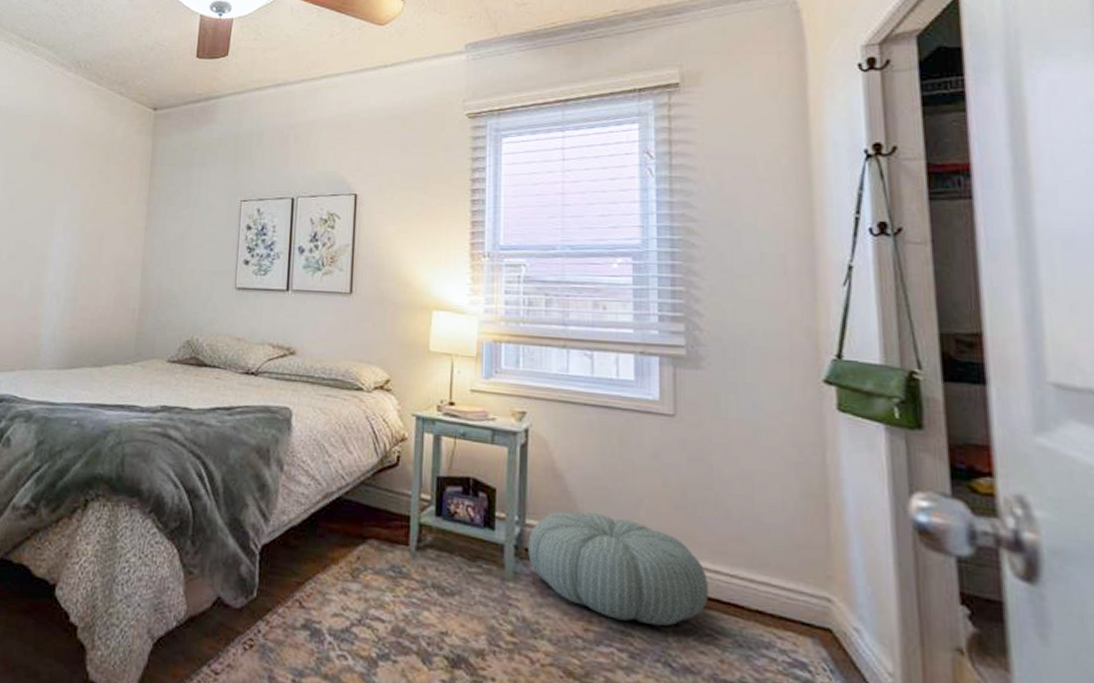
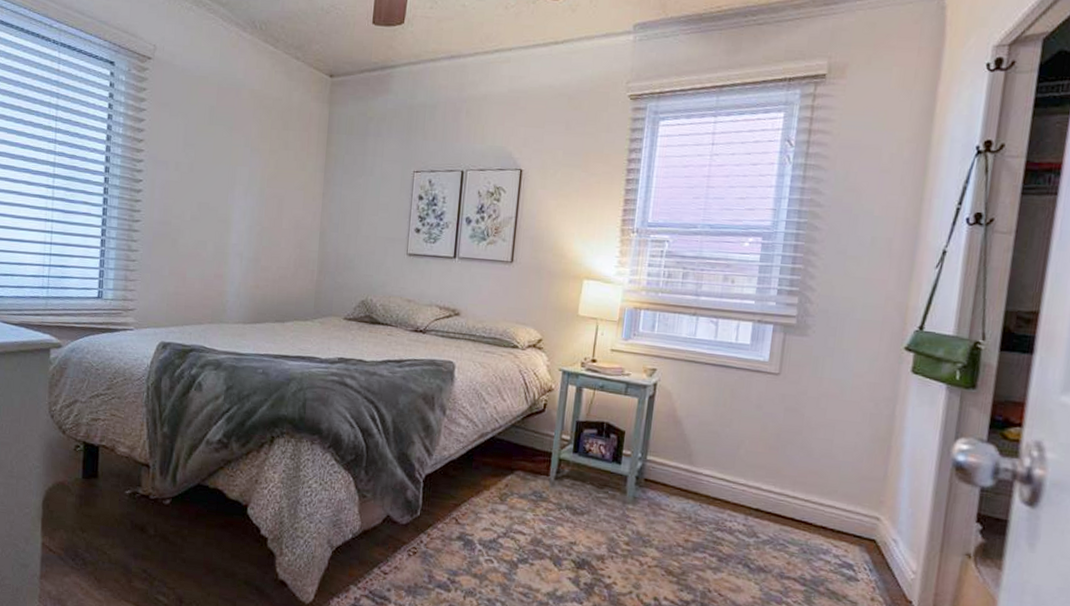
pouf: present [528,511,708,627] -> none [646,450,787,538]

